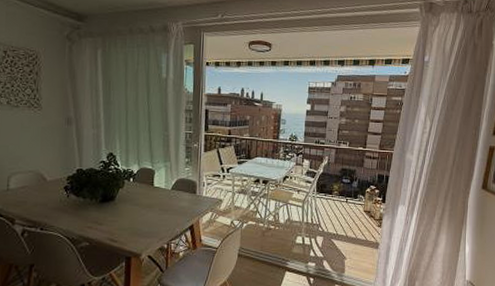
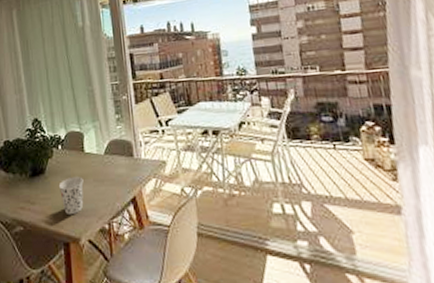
cup: none [126,205,150,235] -> present [58,177,84,214]

